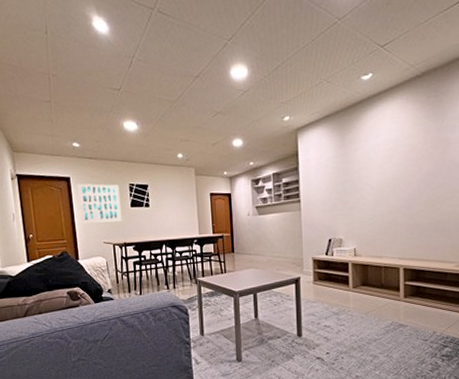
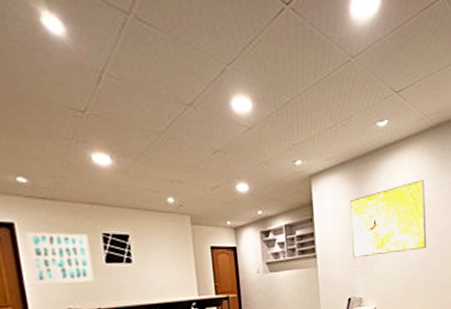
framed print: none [332,126,410,203] -> present [349,179,427,258]

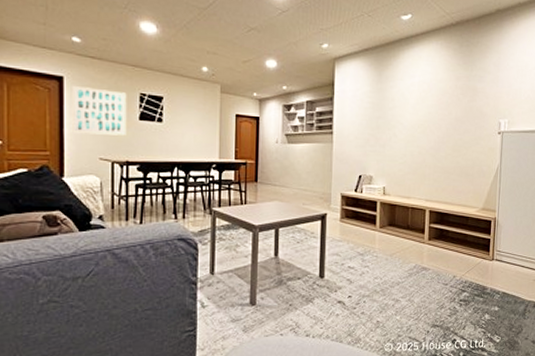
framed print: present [349,179,427,258] -> none [367,70,442,138]

